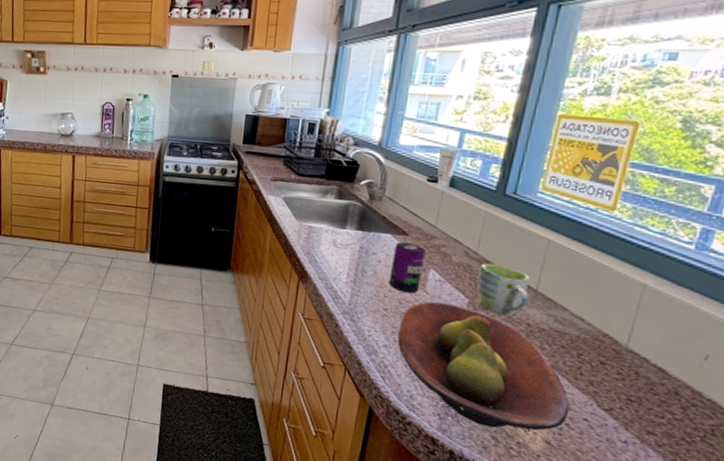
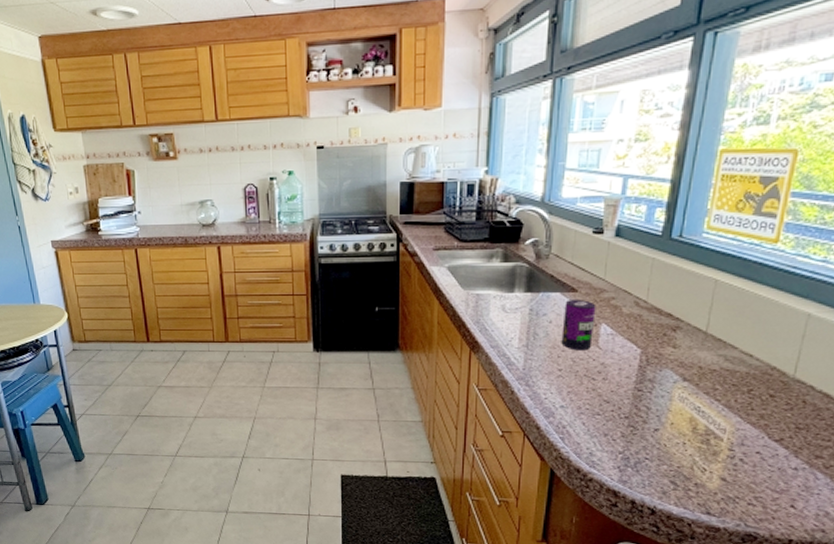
fruit bowl: present [397,301,569,431] -> none [574,357,743,473]
mug: present [476,263,530,317] -> none [648,310,700,362]

